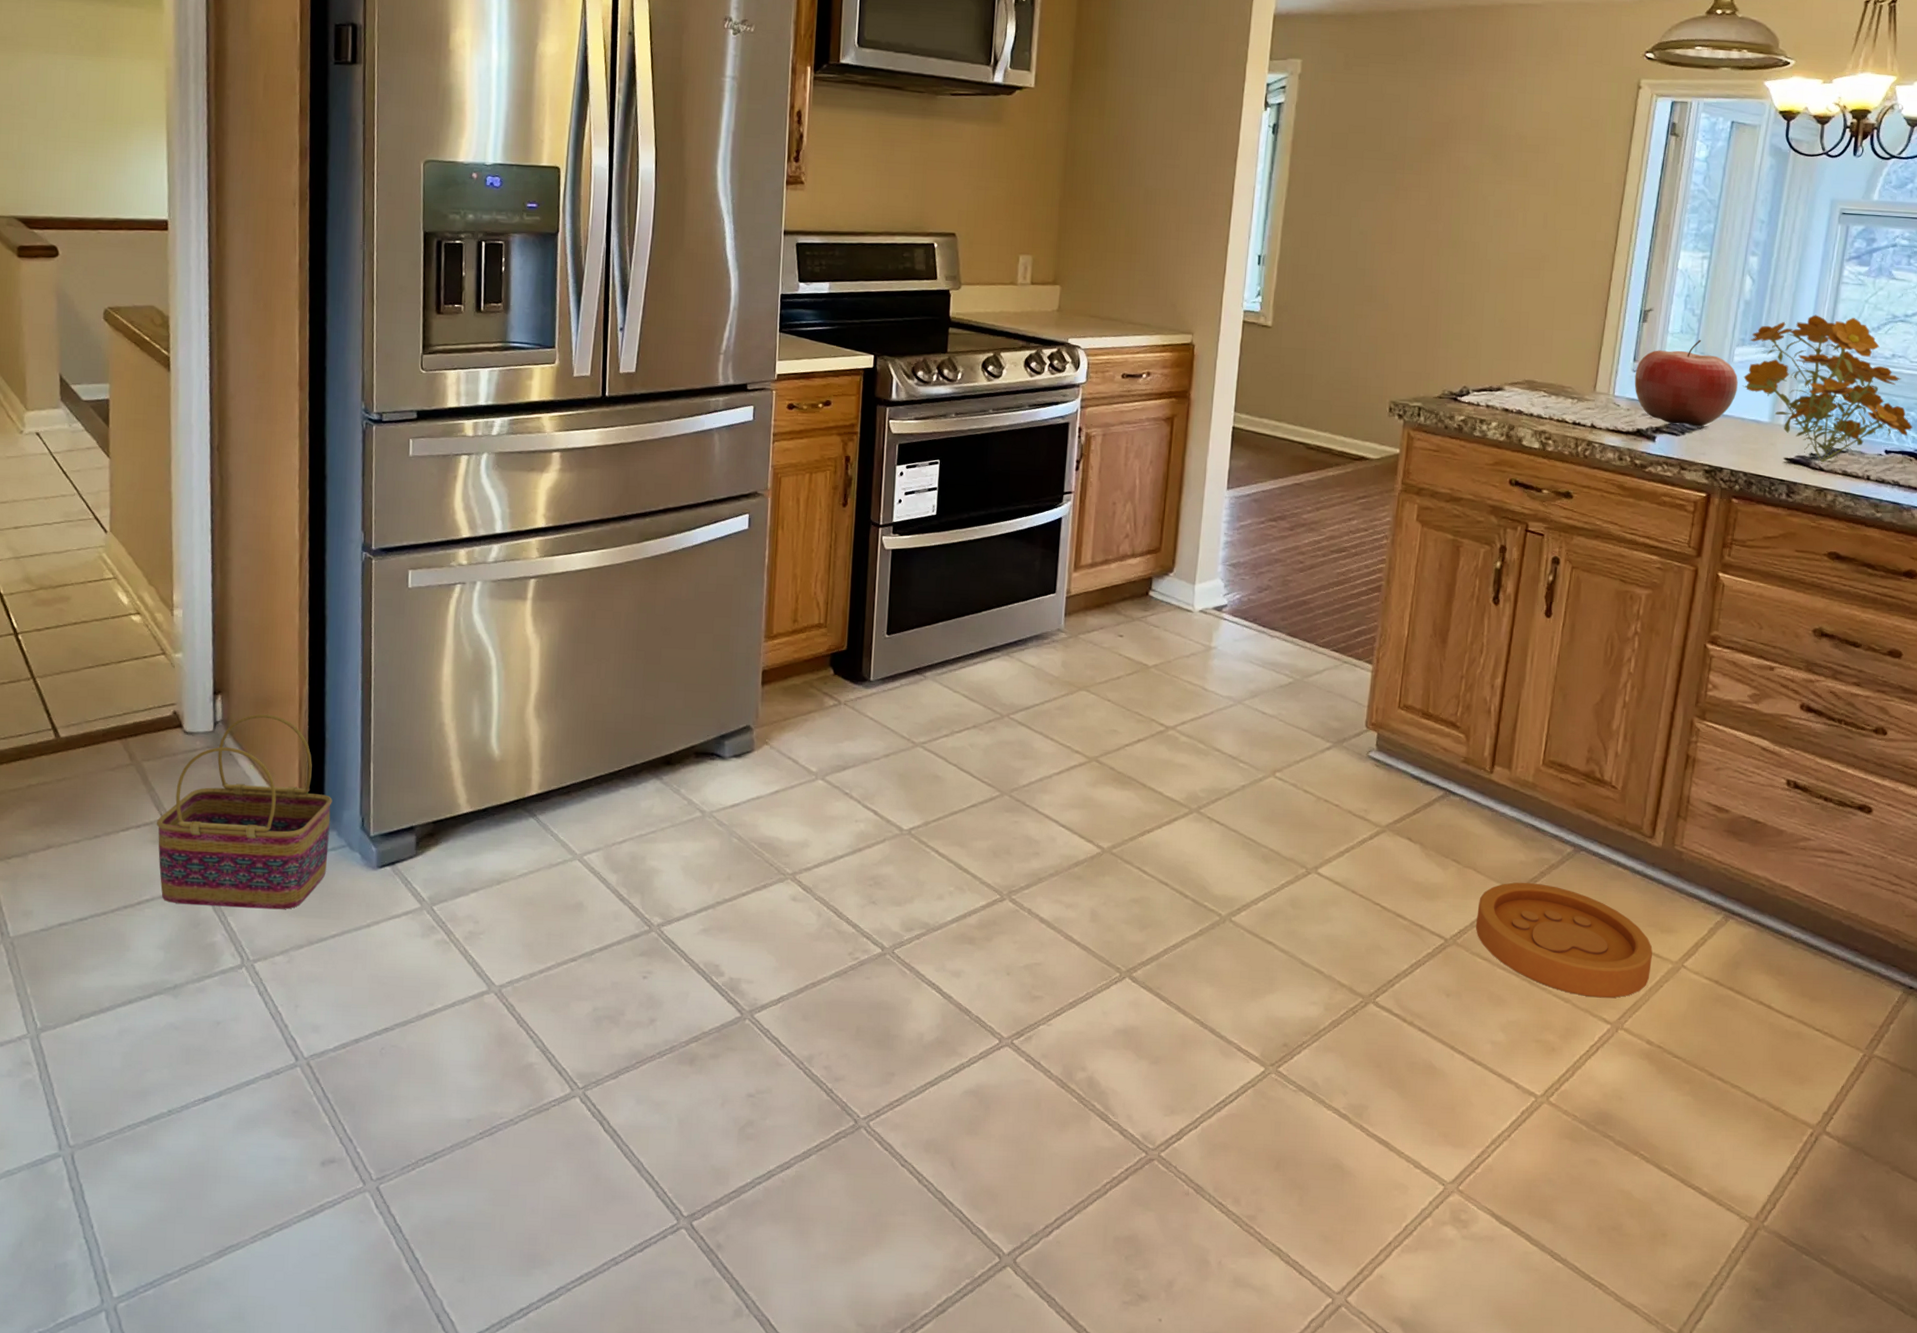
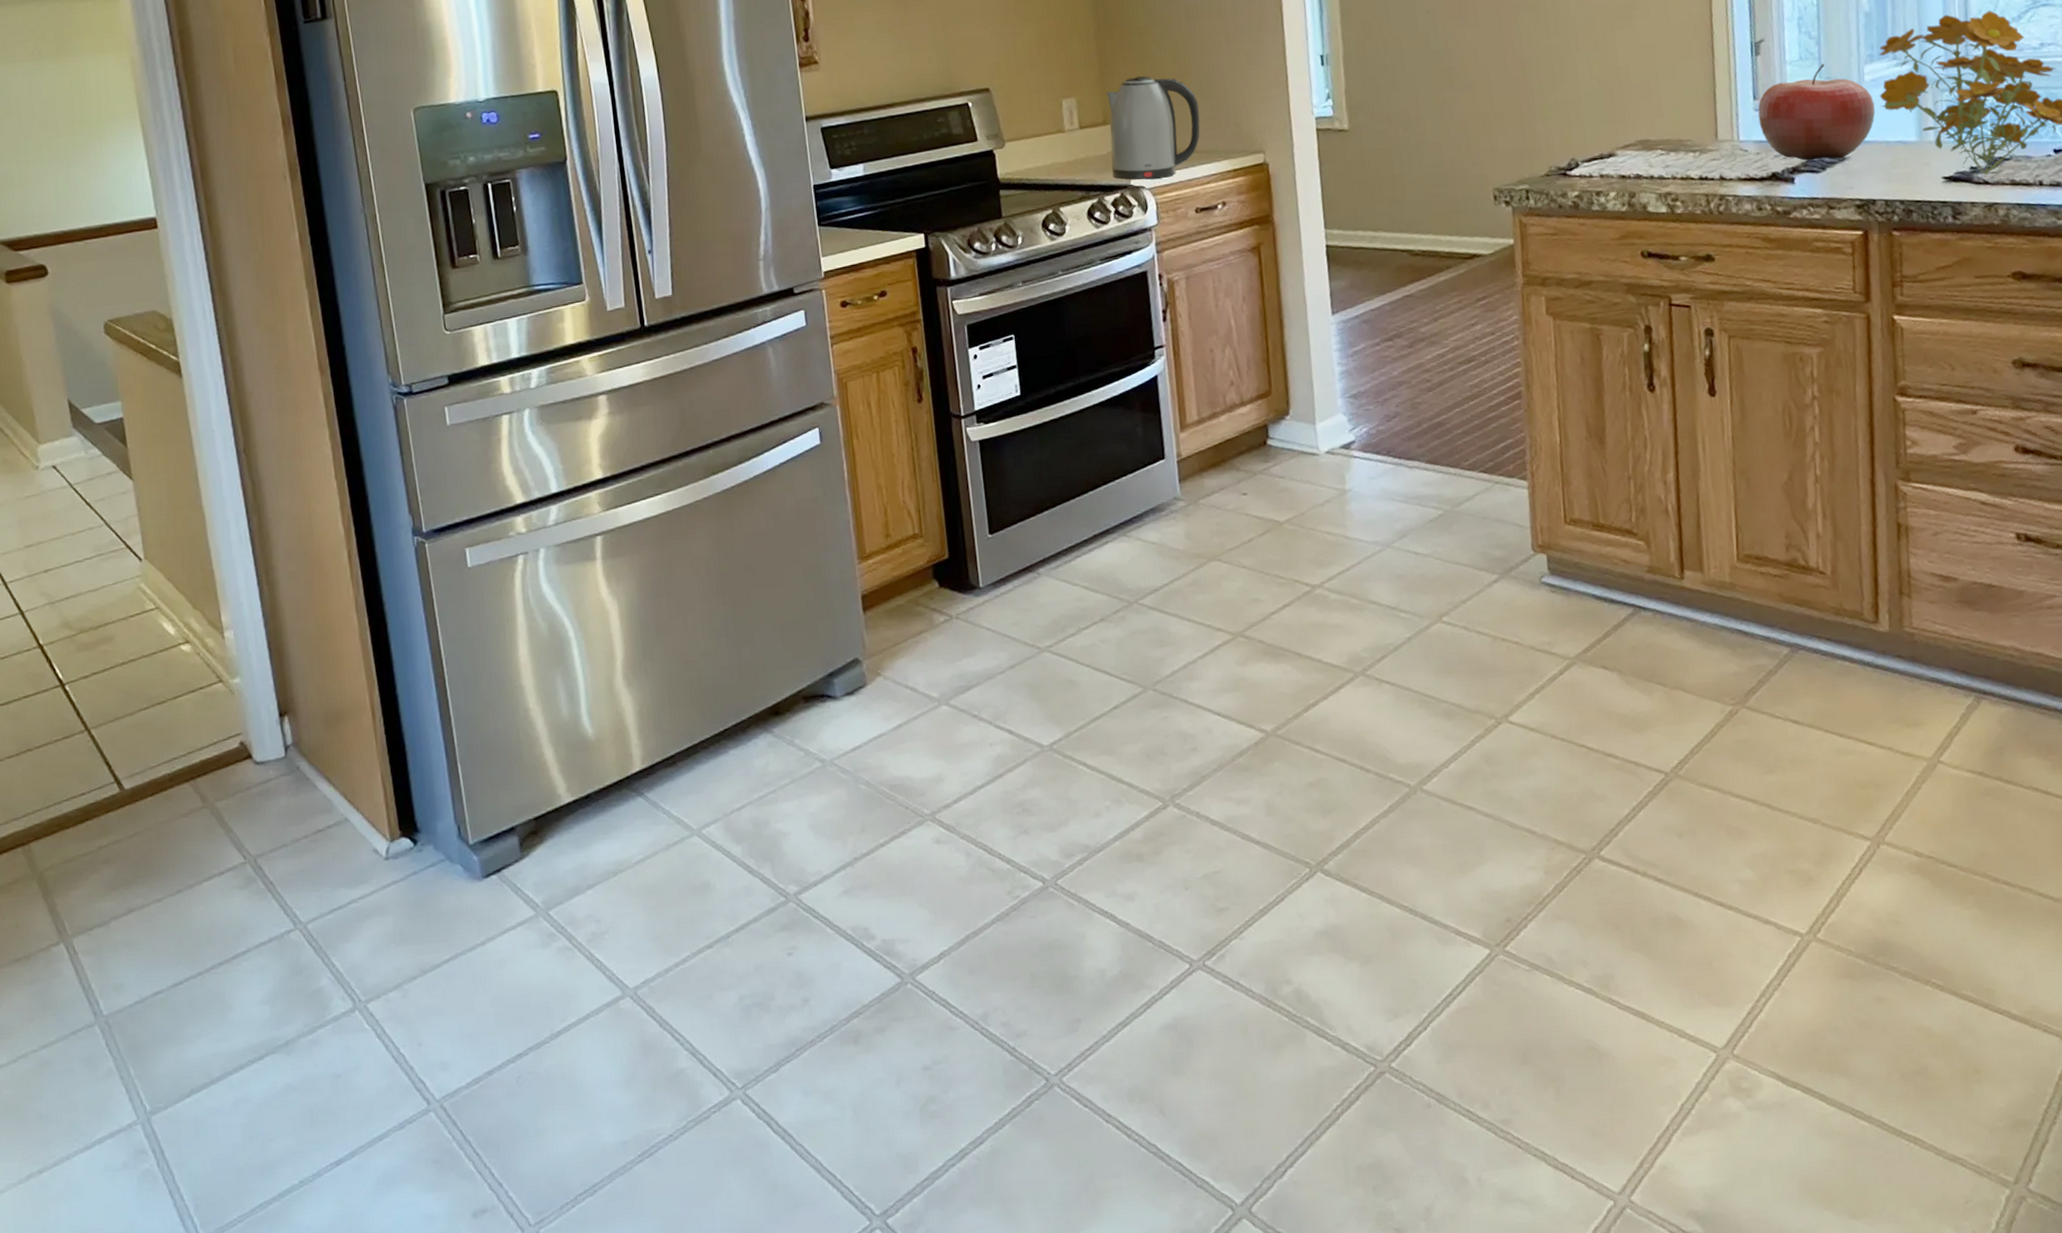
basket: present [156,713,333,910] -> none [239,728,429,952]
kettle: none [1053,245,1142,342] -> present [1106,75,1200,180]
pet bowl: present [1475,882,1653,998] -> none [1695,694,1904,813]

